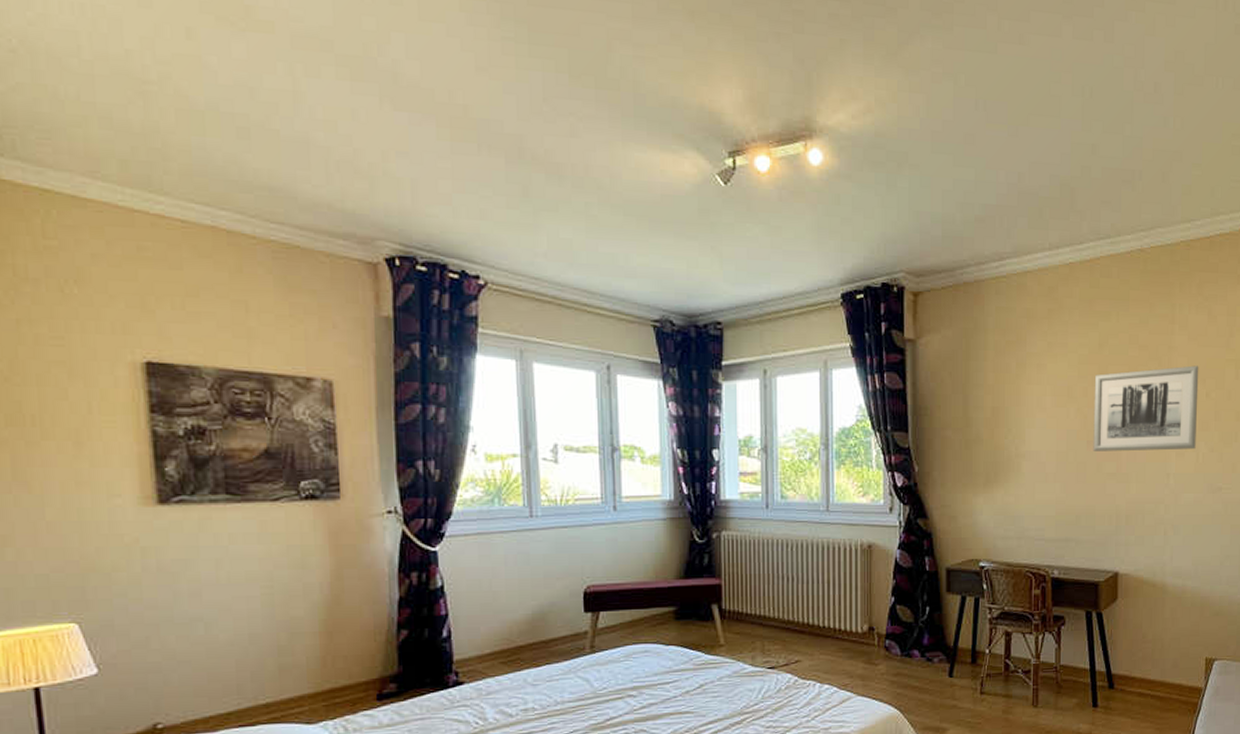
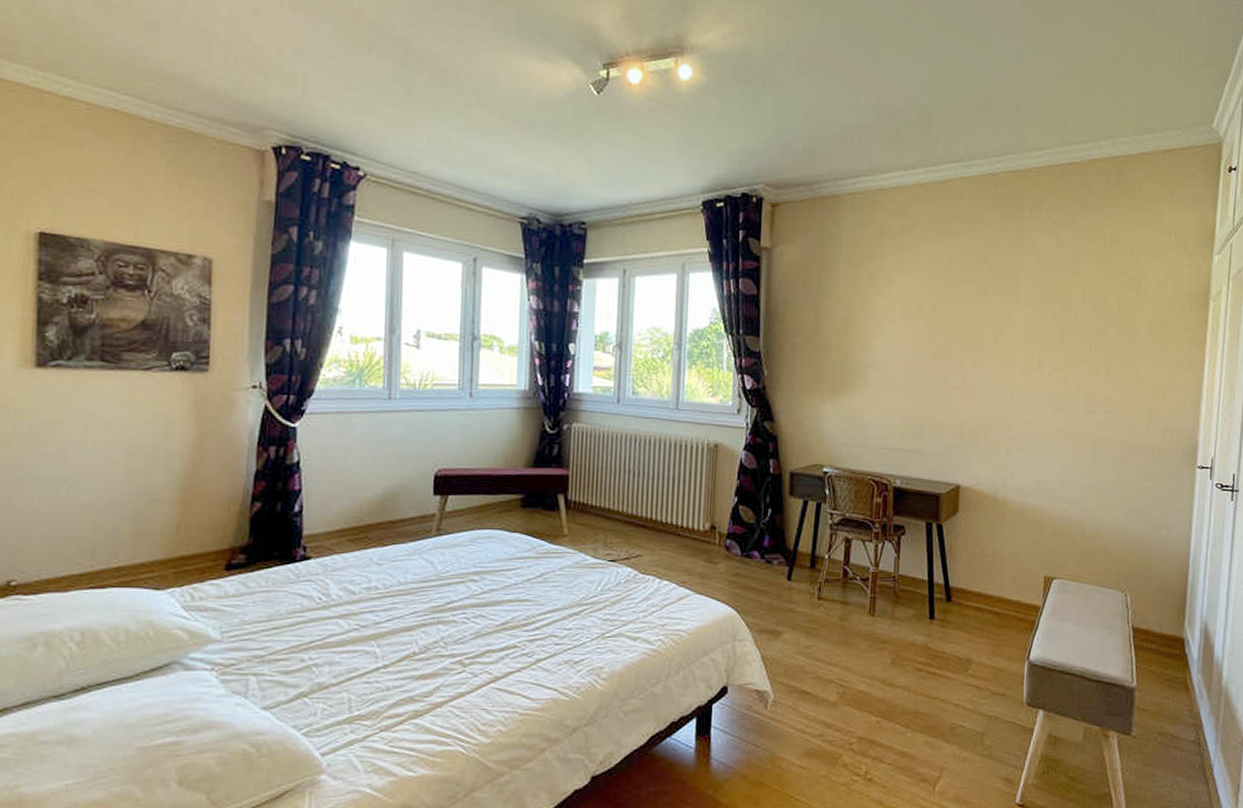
wall art: present [1093,365,1199,452] -> none [939,287,1046,369]

